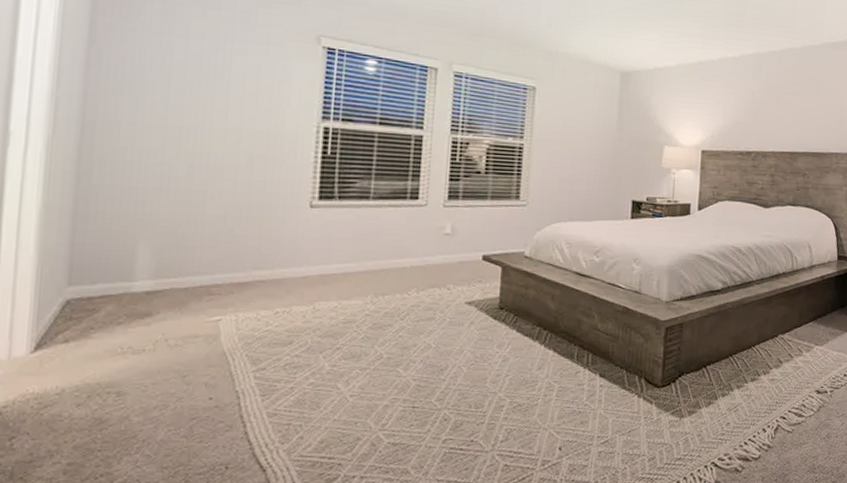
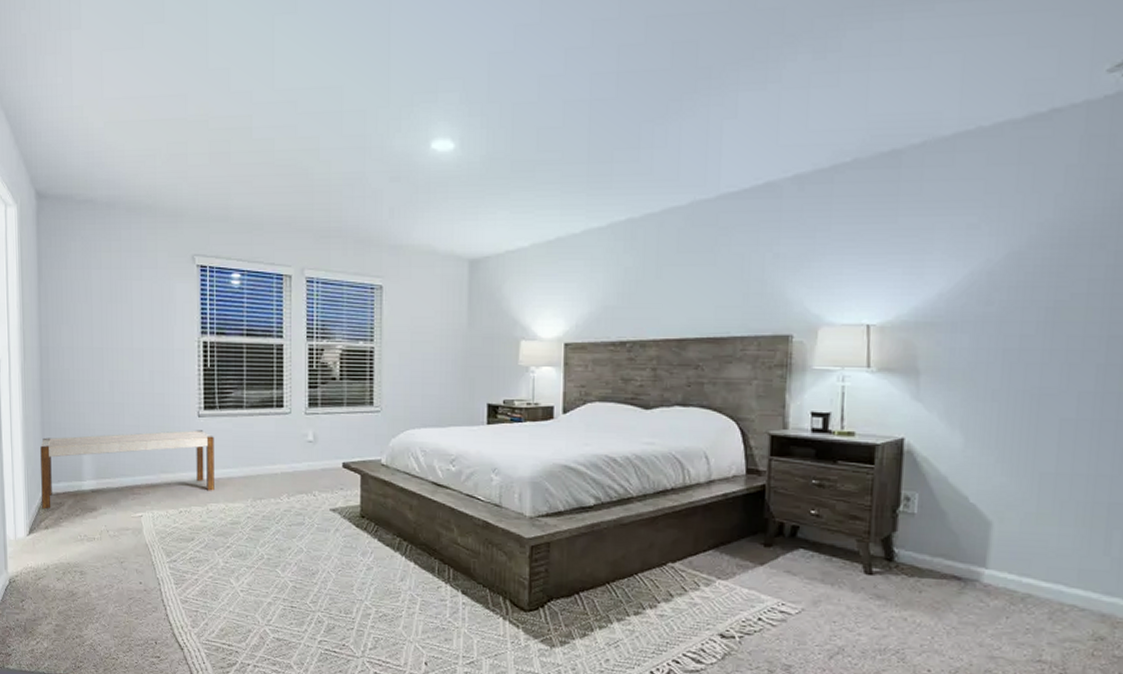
bench: none [61,221,329,319] -> present [40,430,214,510]

